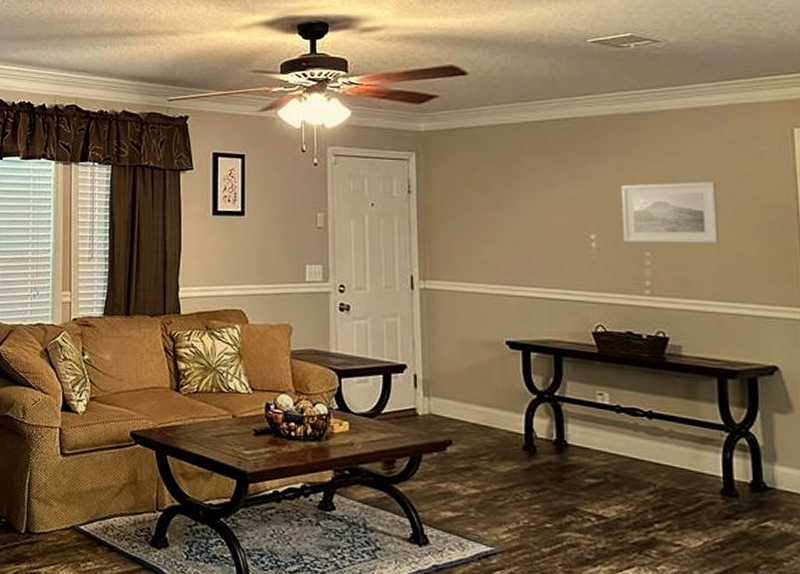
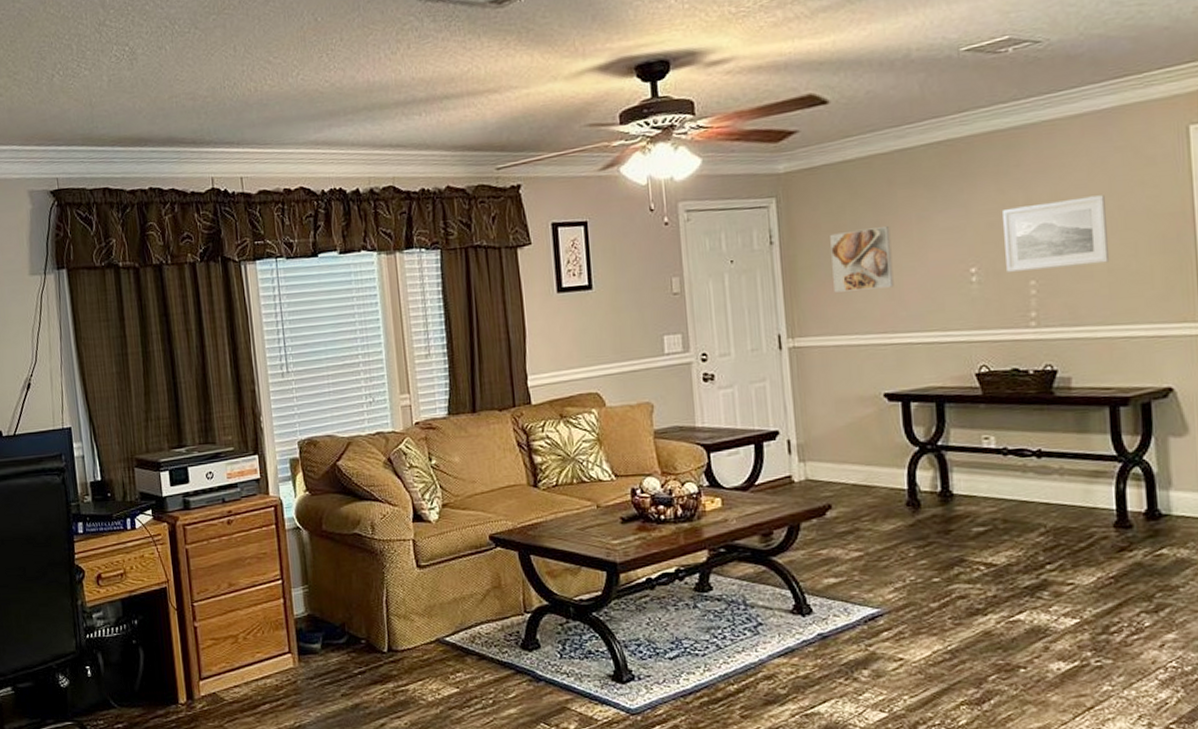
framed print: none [463,189,520,244] -> present [830,226,894,293]

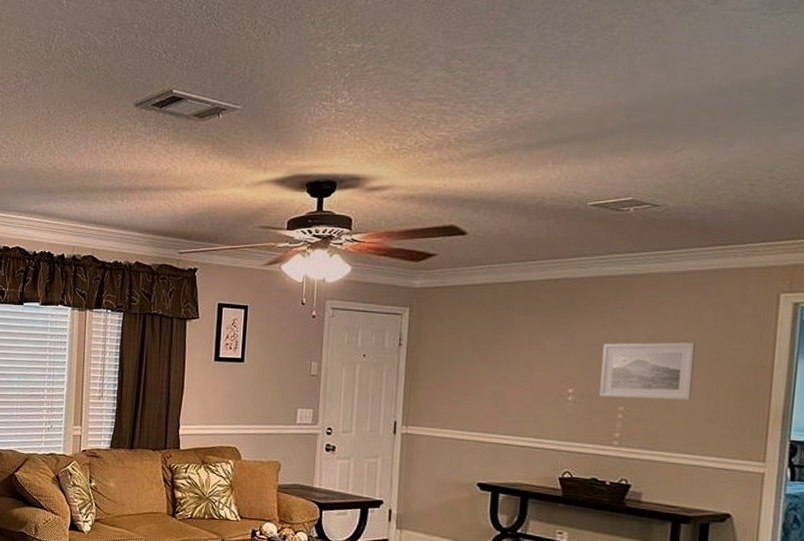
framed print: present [830,226,894,293] -> none [448,343,504,395]

